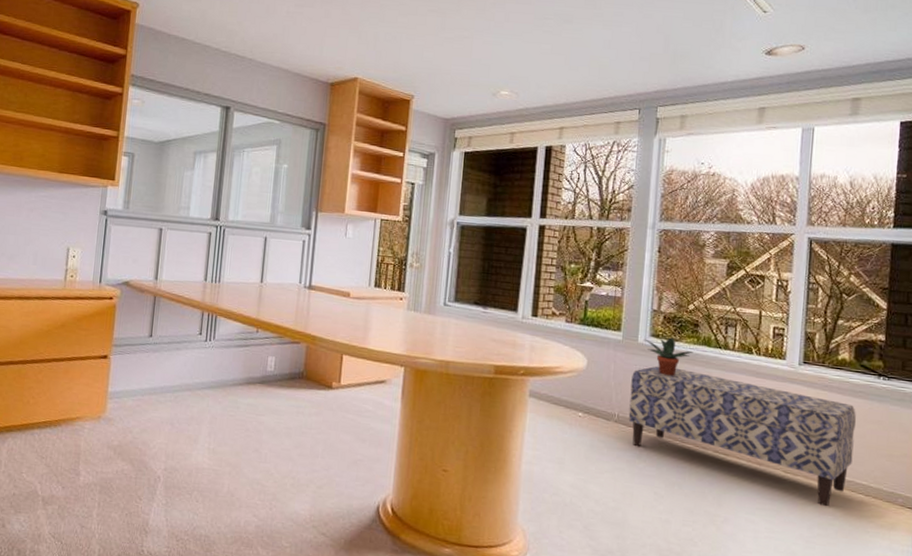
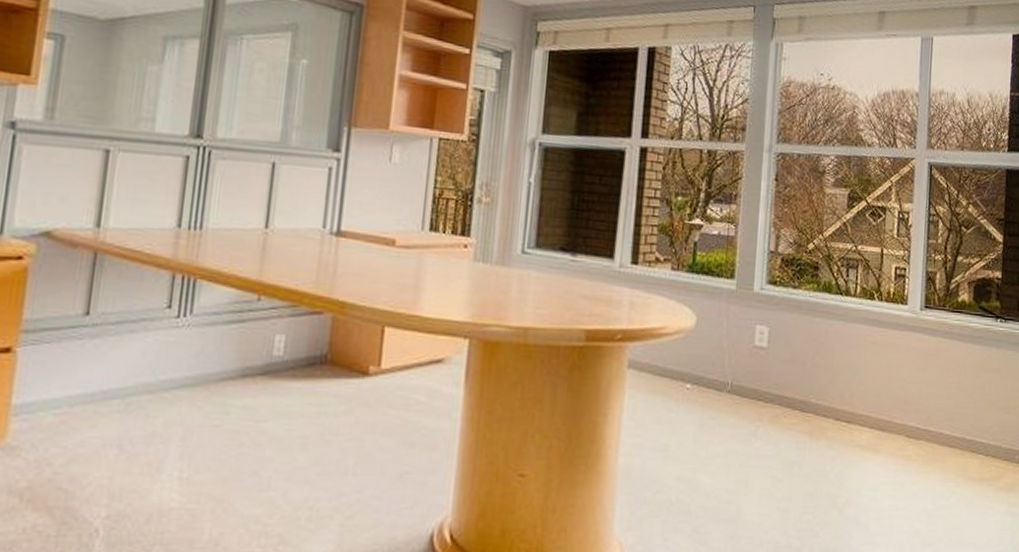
bench: present [628,366,857,507] -> none [743,319,976,473]
potted plant: present [646,337,694,376] -> none [762,284,813,331]

